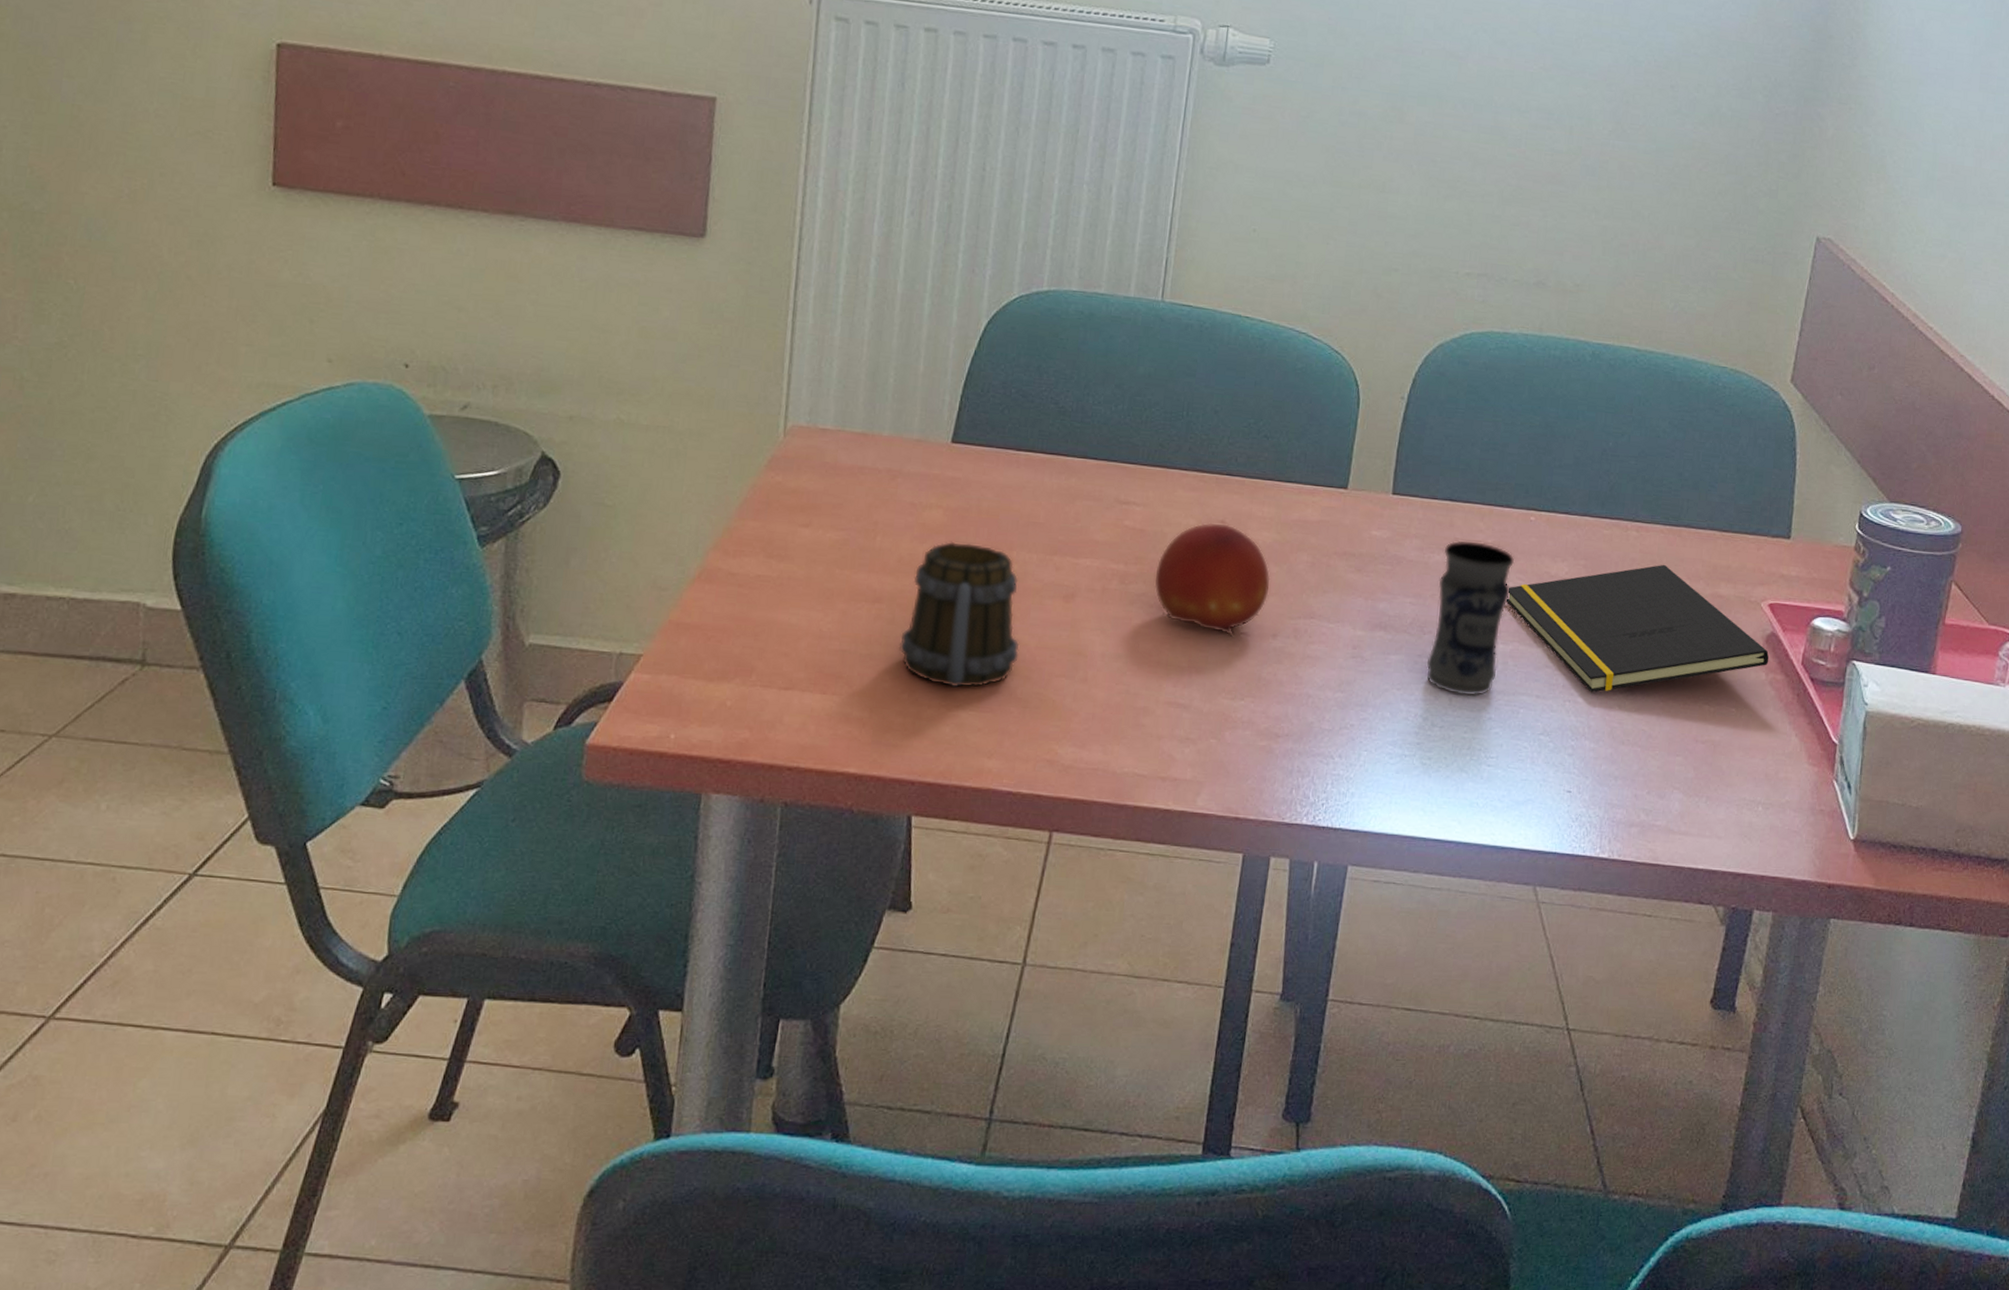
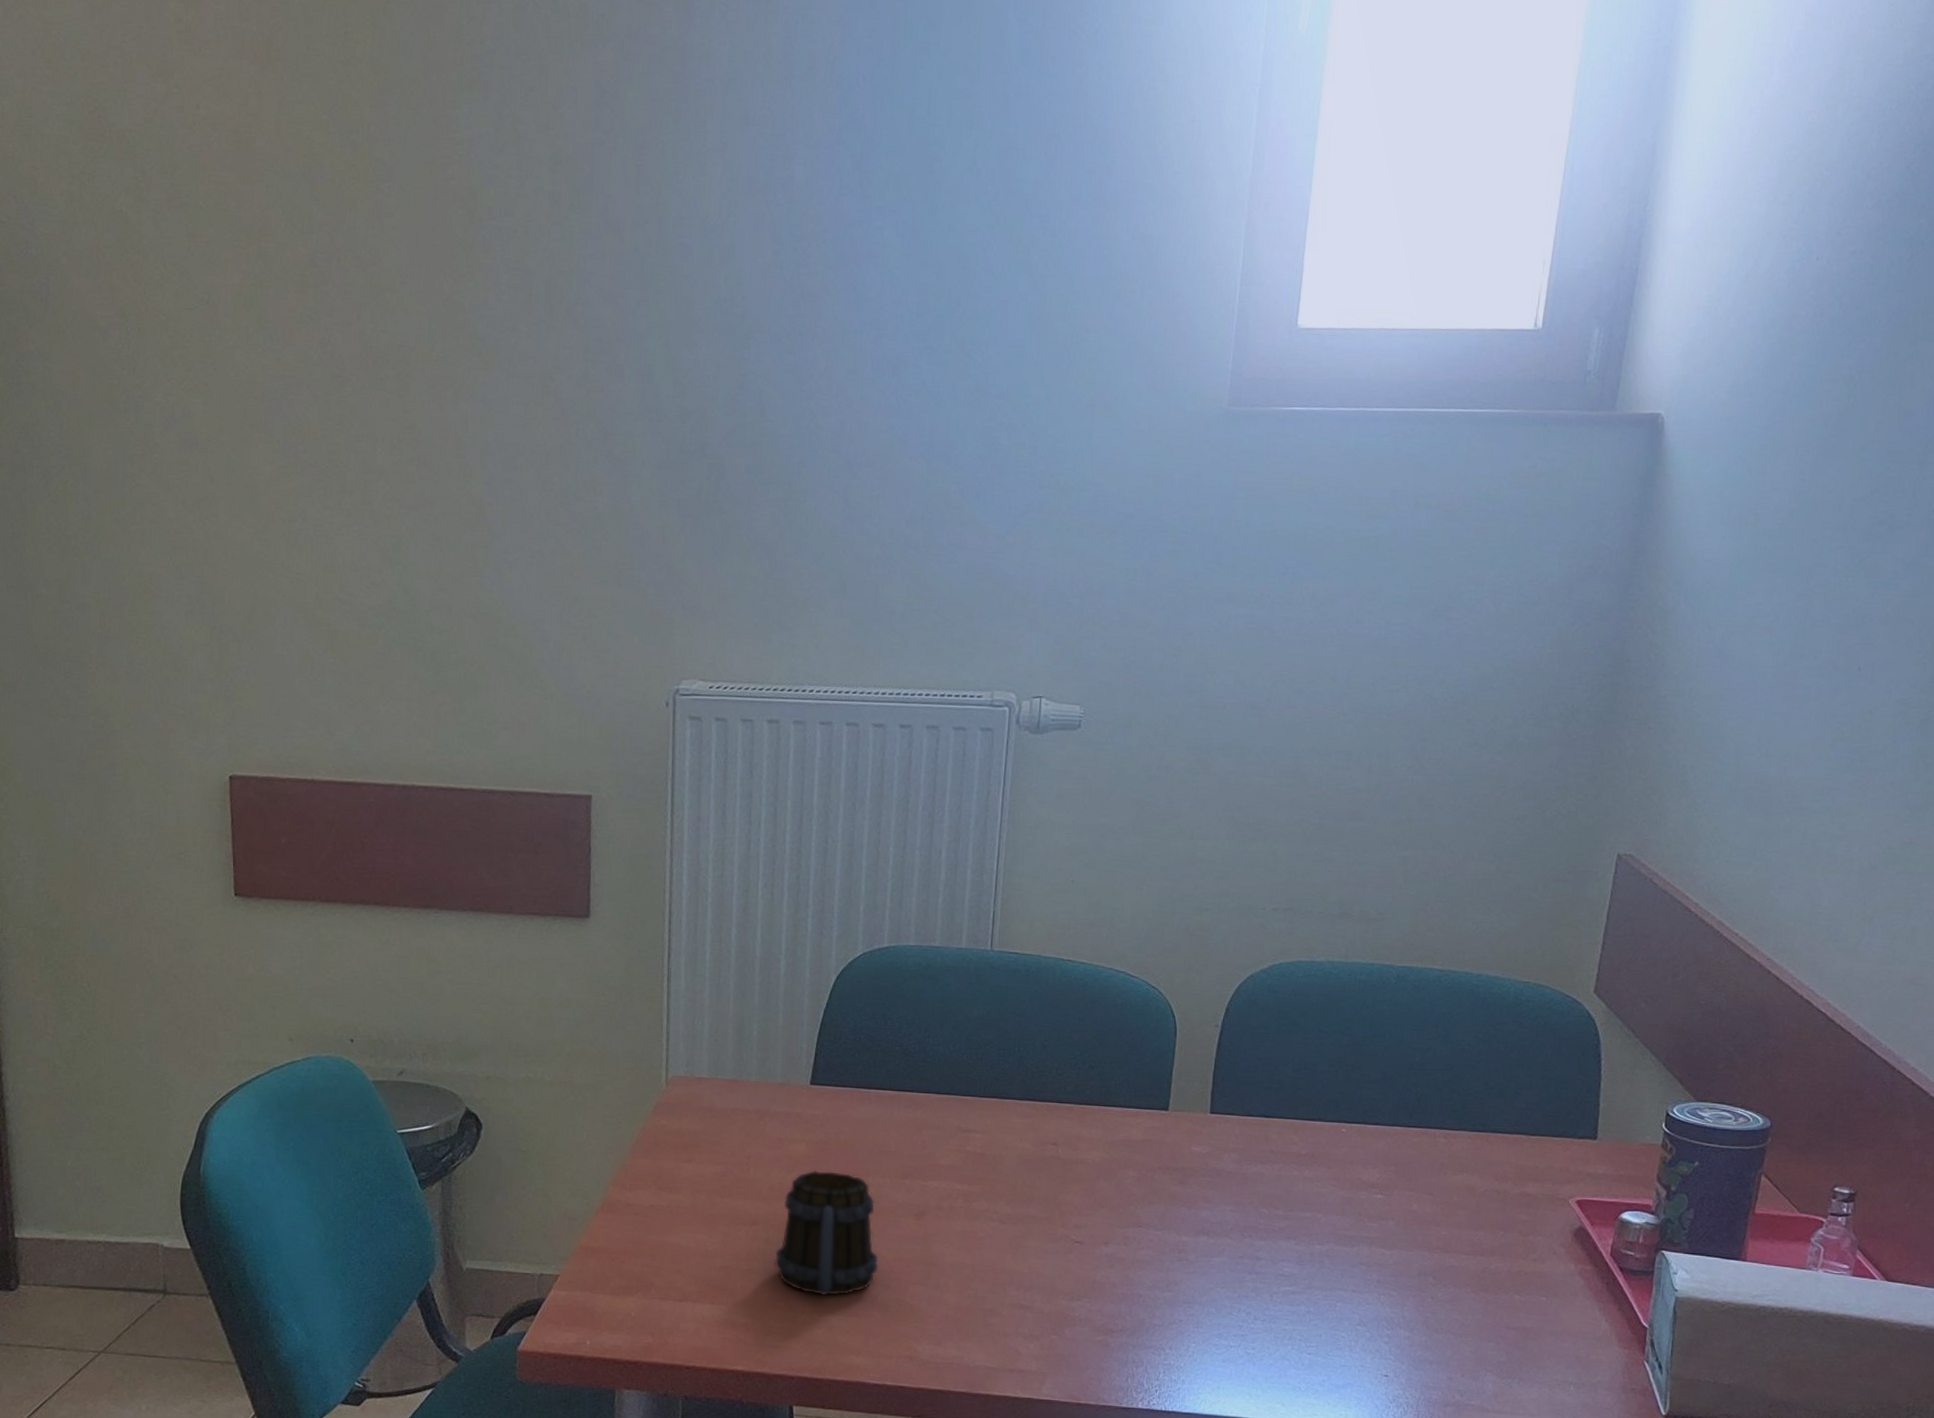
fruit: present [1154,523,1270,638] -> none [995,1145,1100,1246]
jar: present [1426,541,1515,696] -> none [1247,1153,1328,1292]
notepad: present [1507,564,1770,693] -> none [1321,1167,1578,1286]

